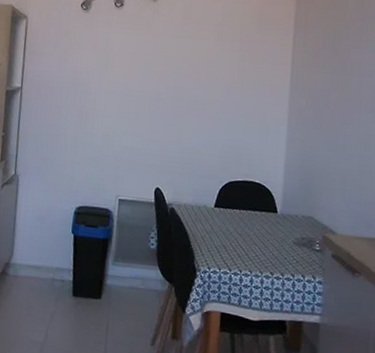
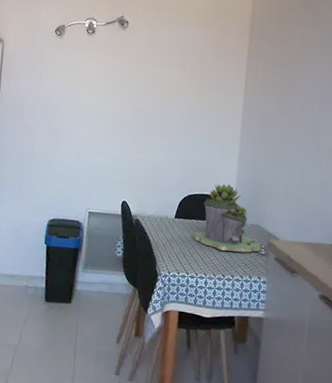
succulent planter: none [233,169,316,248] -> present [191,184,262,253]

